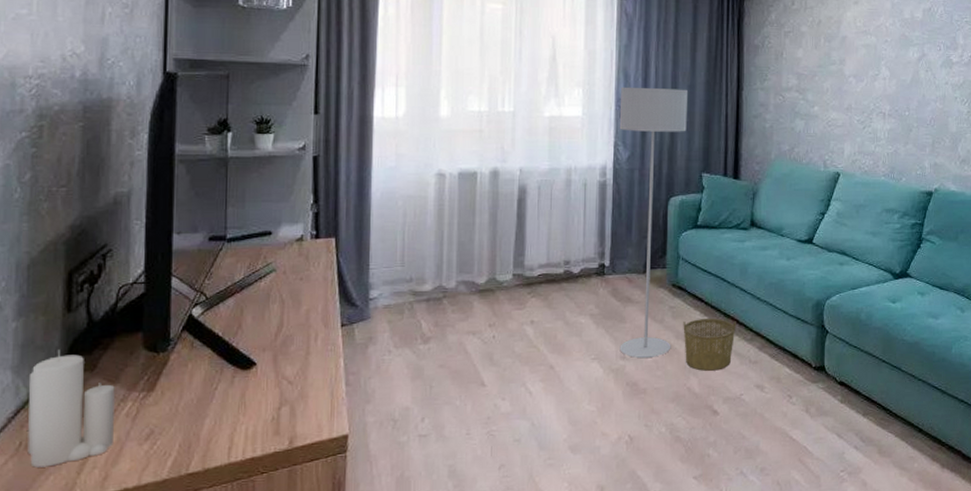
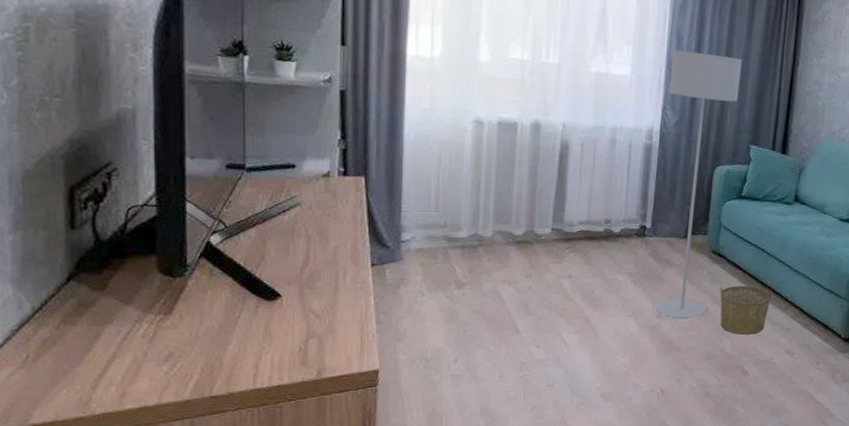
candle: present [27,349,115,468] -> none [31,266,130,381]

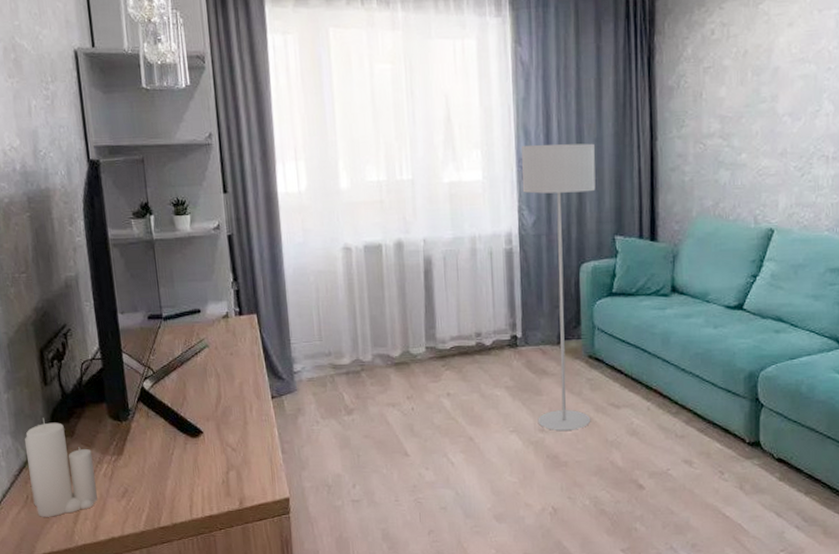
candle: none [31,266,130,381] -> present [24,418,98,517]
basket: present [720,285,772,335] -> none [602,391,660,445]

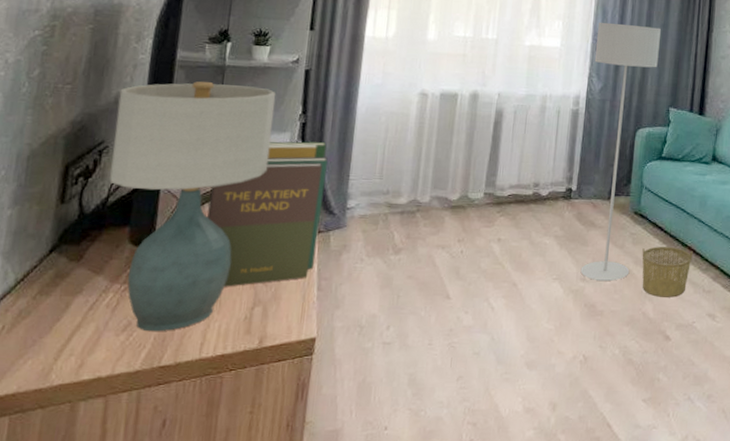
candle: present [24,418,98,517] -> none [9,238,99,352]
table lamp: none [67,257,213,497] -> present [109,81,277,332]
books: none [167,307,275,454] -> present [207,141,328,287]
basket: none [602,391,660,445] -> present [642,246,693,298]

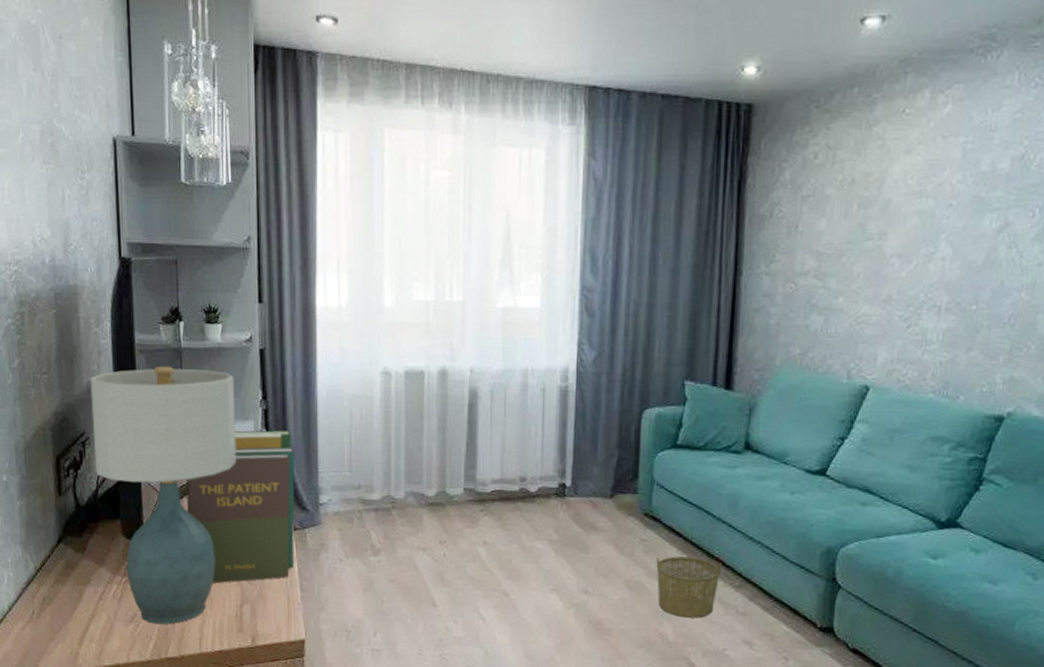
floor lamp: present [580,22,661,282] -> none [581,271,669,596]

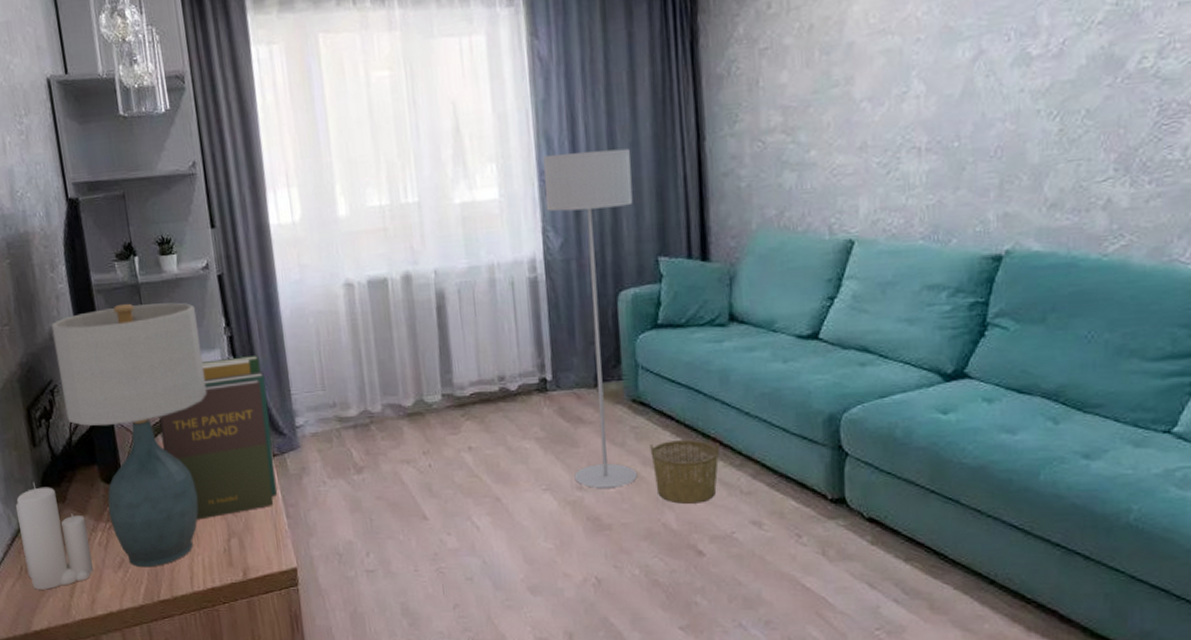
candle: none [34,529,105,636] -> present [15,482,94,590]
floor lamp: none [581,271,669,596] -> present [543,148,638,489]

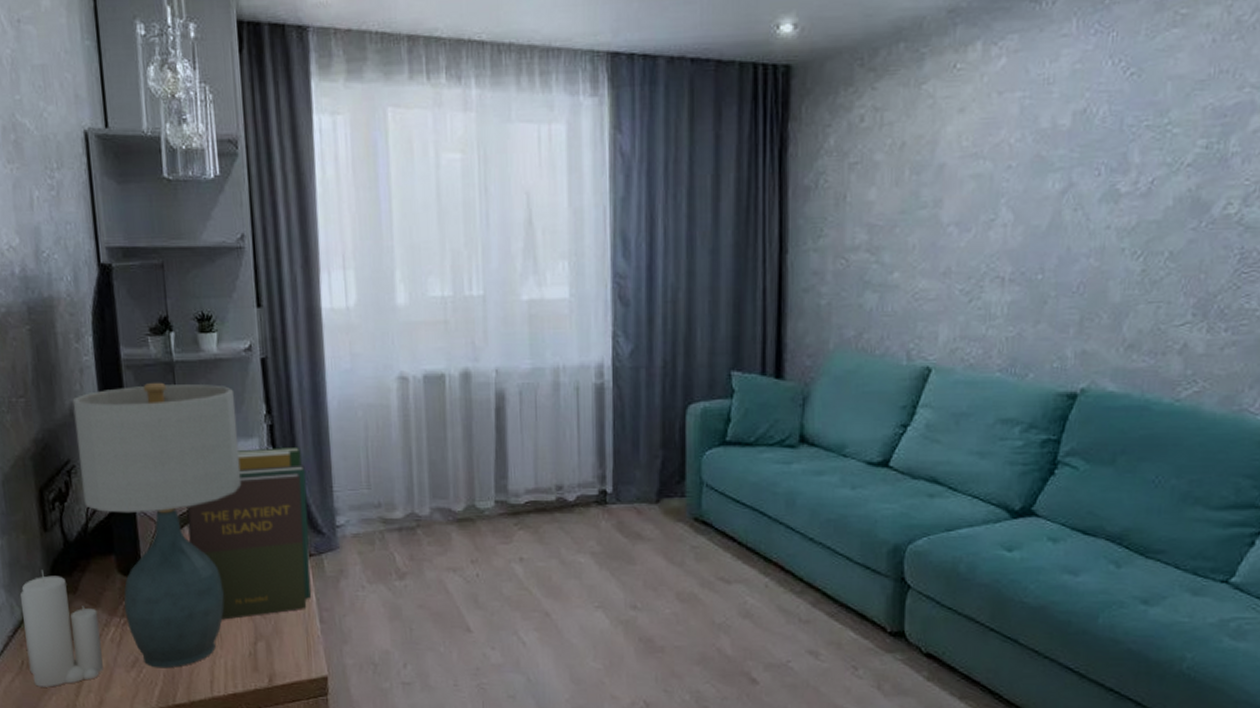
floor lamp: present [543,148,638,489] -> none [618,255,709,610]
basket: present [650,440,720,504] -> none [709,563,781,629]

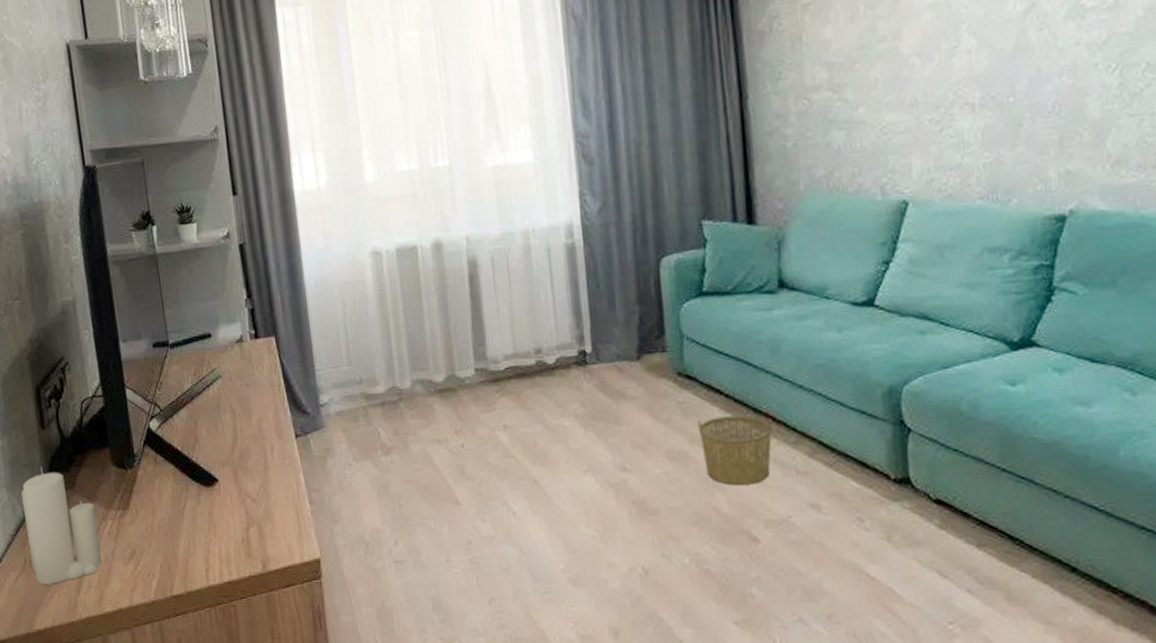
table lamp: present [72,382,242,669] -> none [64,273,227,560]
books: present [186,446,312,620] -> none [175,328,300,507]
basket: none [709,563,781,629] -> present [697,416,773,485]

